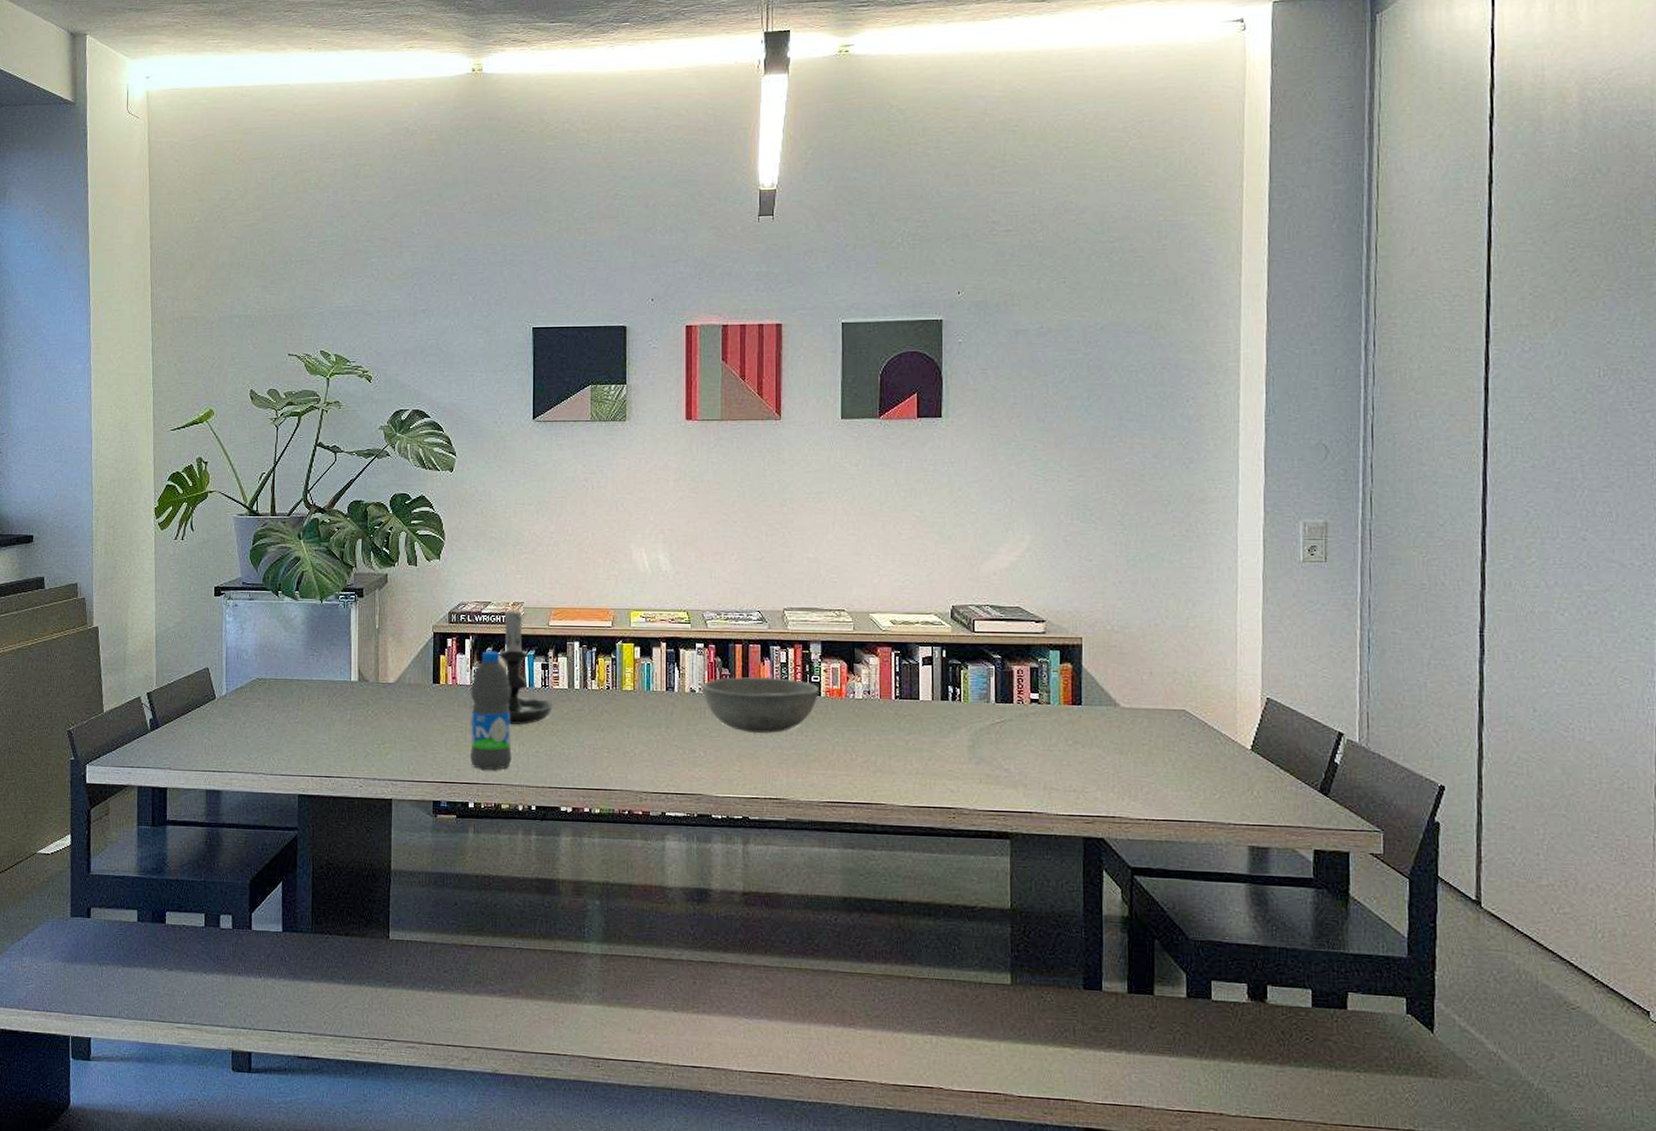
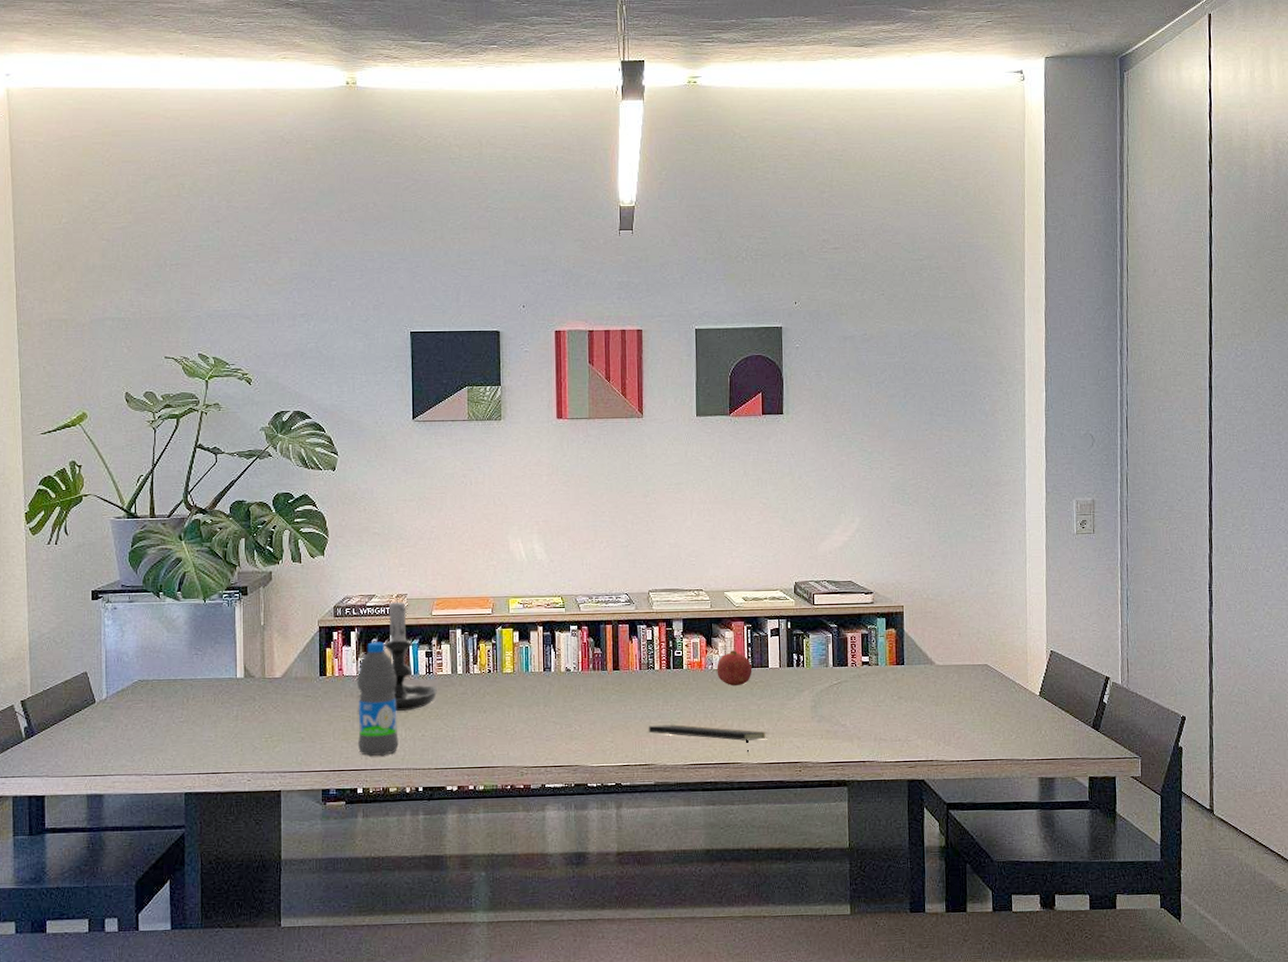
bowl: present [702,677,820,734] -> none [577,654,682,707]
notepad: none [780,756,916,796] -> present [648,724,767,755]
fruit: none [859,679,900,718] -> present [717,651,752,686]

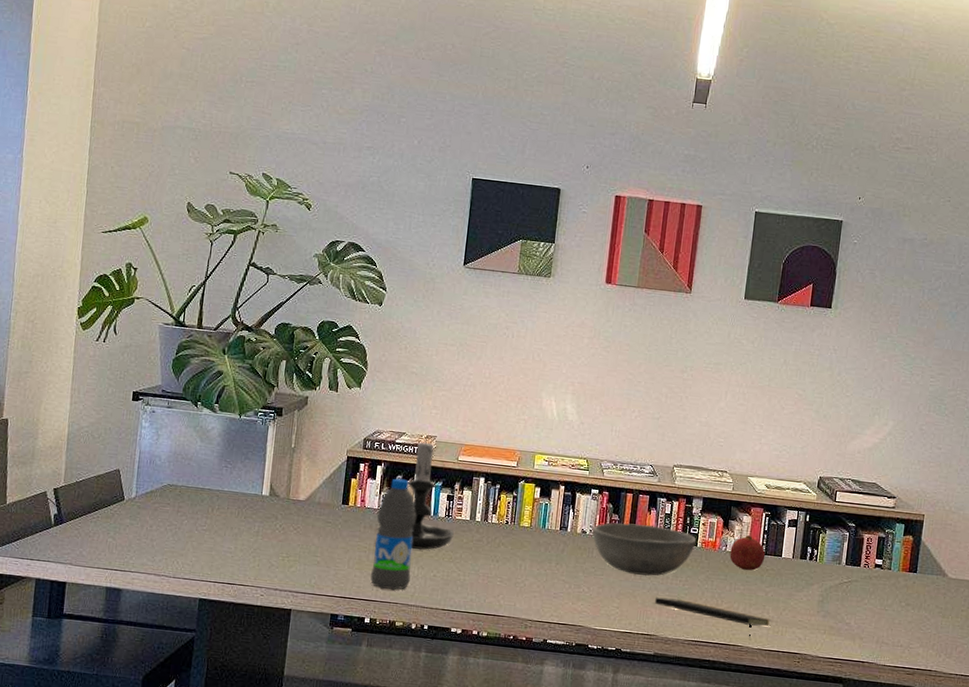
bowl: none [577,654,682,707] -> present [592,523,697,576]

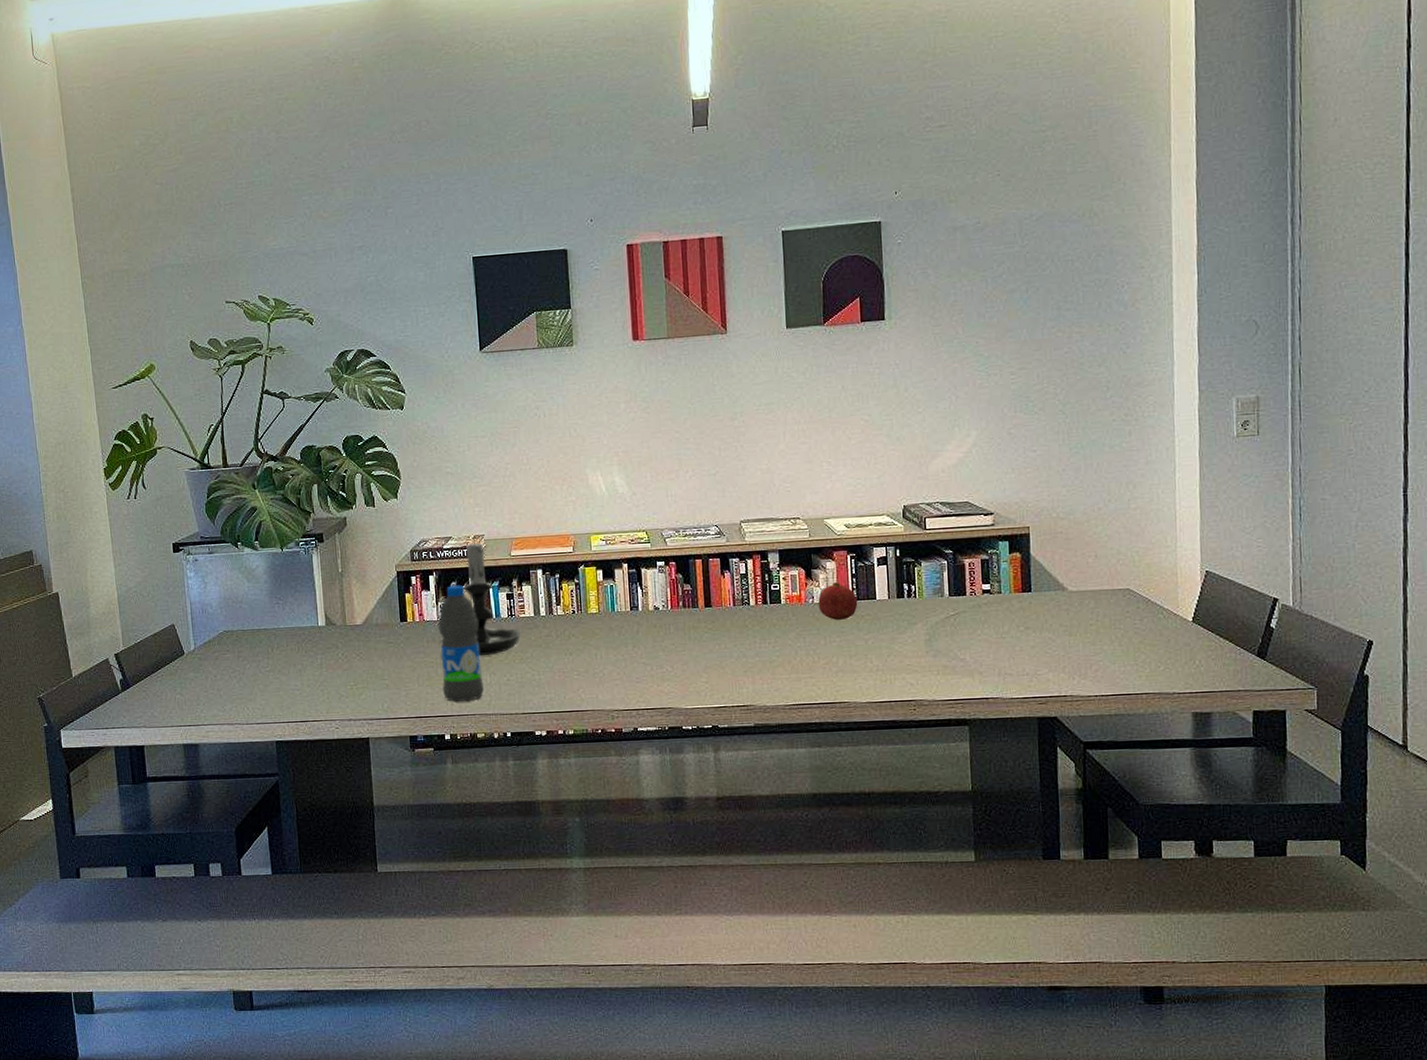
bowl: present [592,523,697,576] -> none [665,589,780,645]
notepad: present [654,597,771,639] -> none [745,663,877,694]

